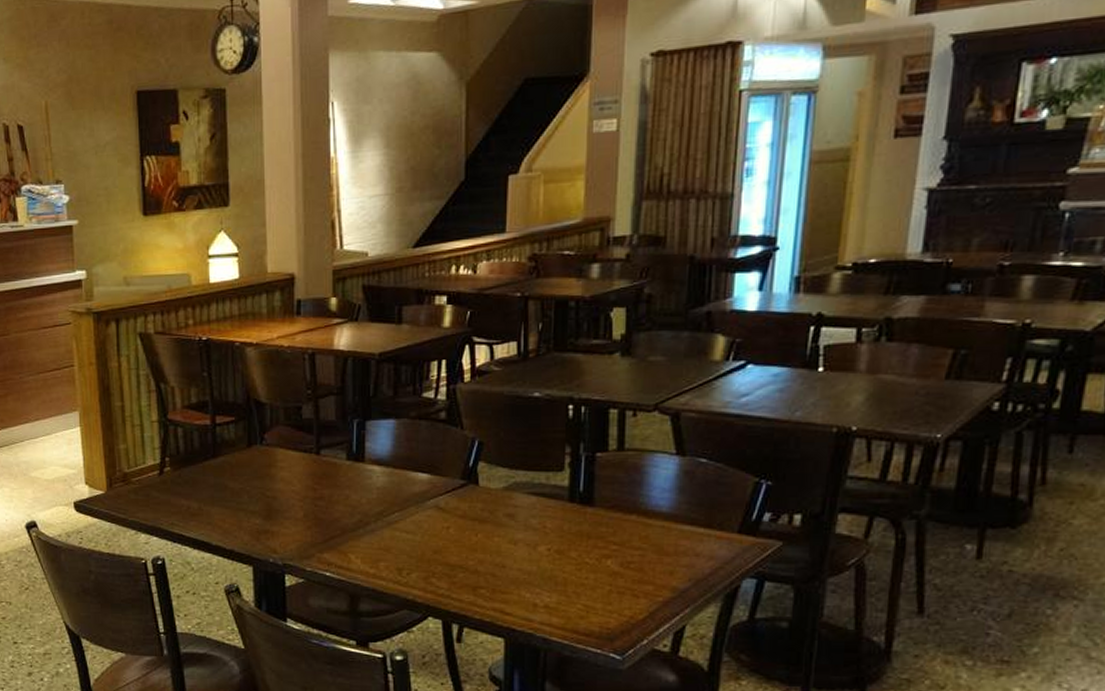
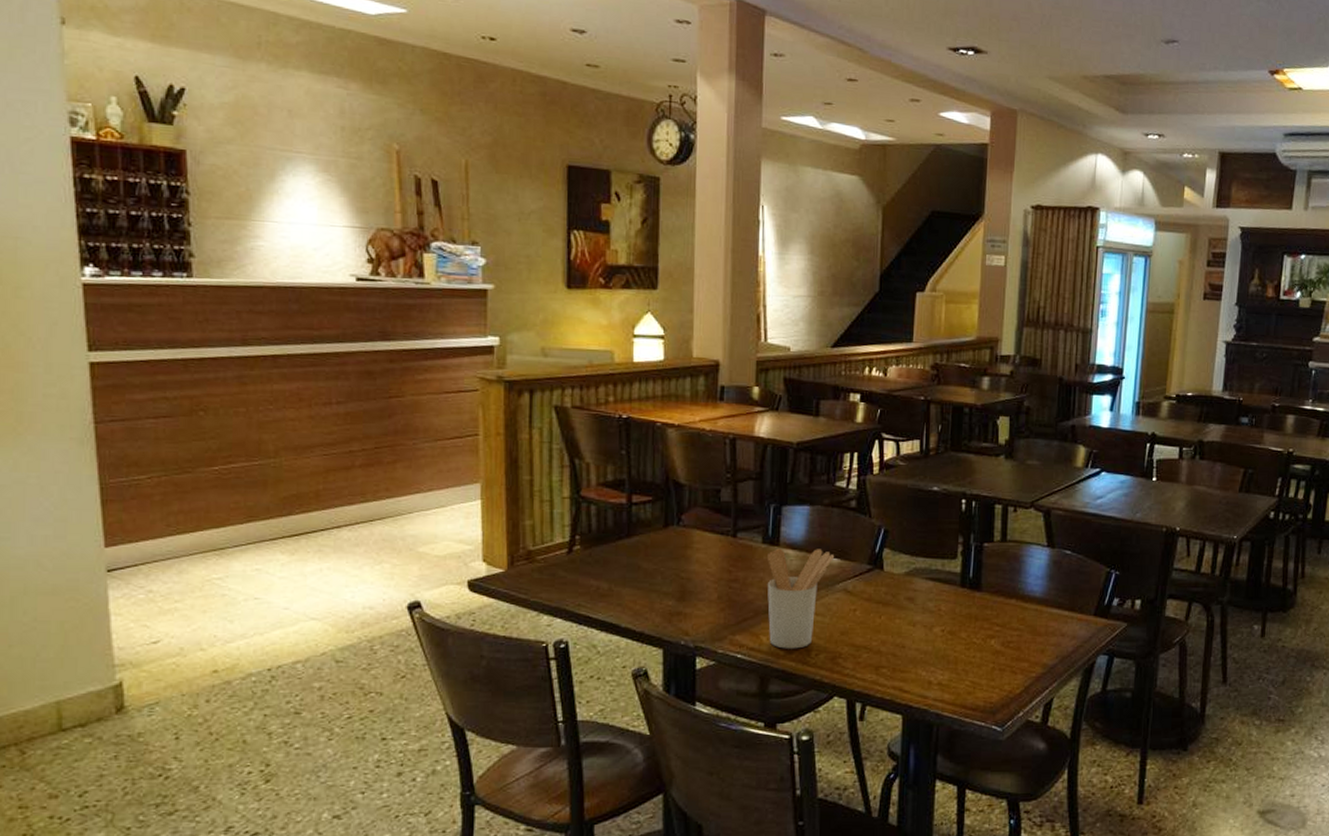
utensil holder: none [353,464,425,568] -> present [767,548,835,649]

